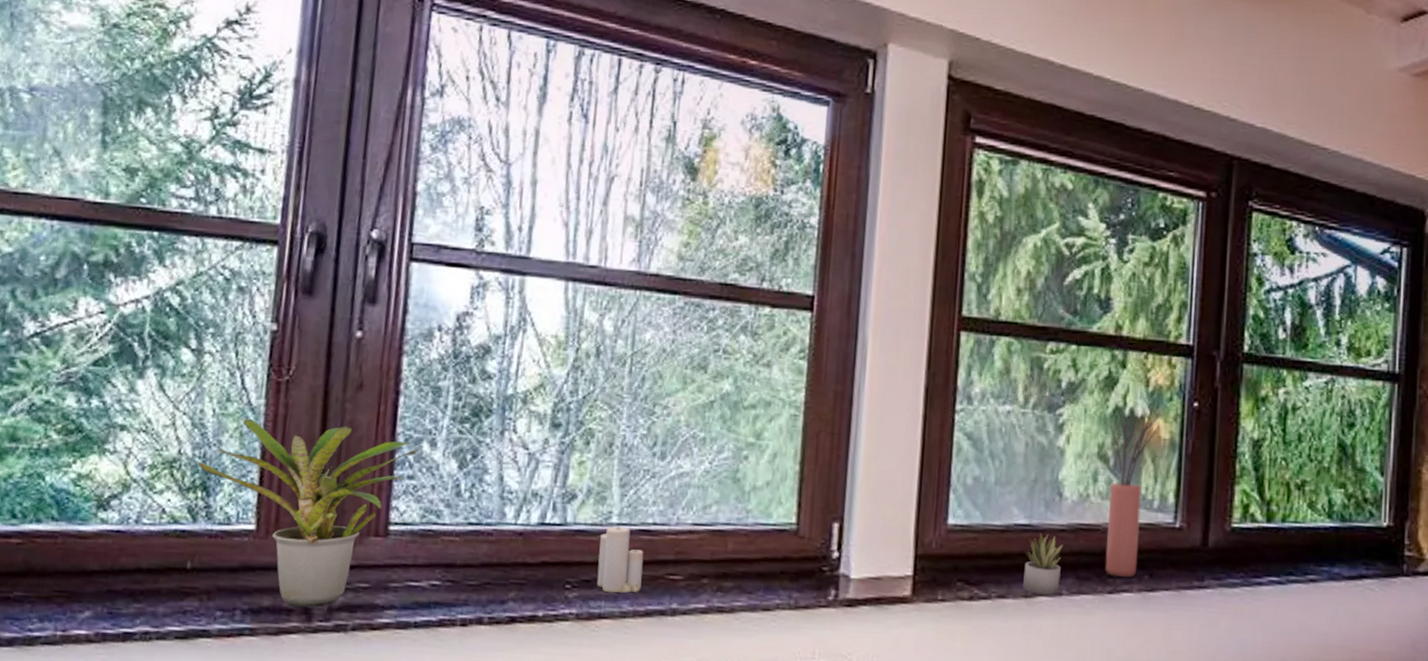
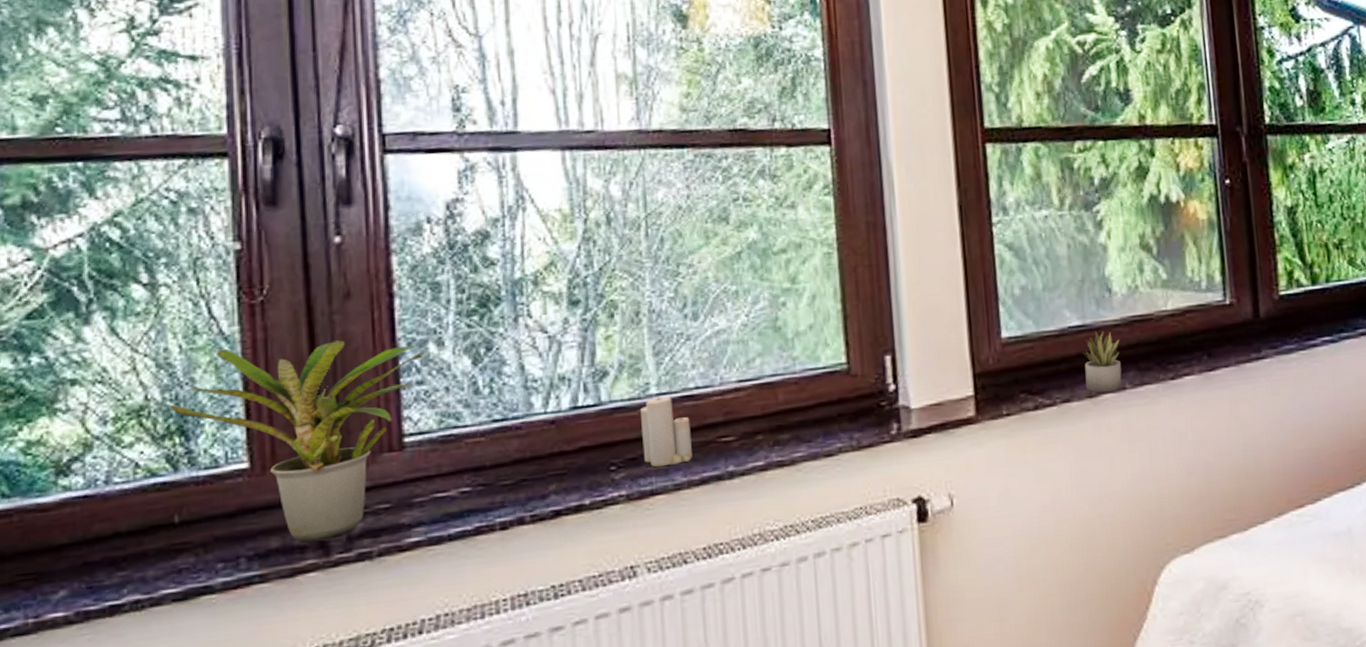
vase: present [1105,404,1162,578] -> none [1148,187,1196,363]

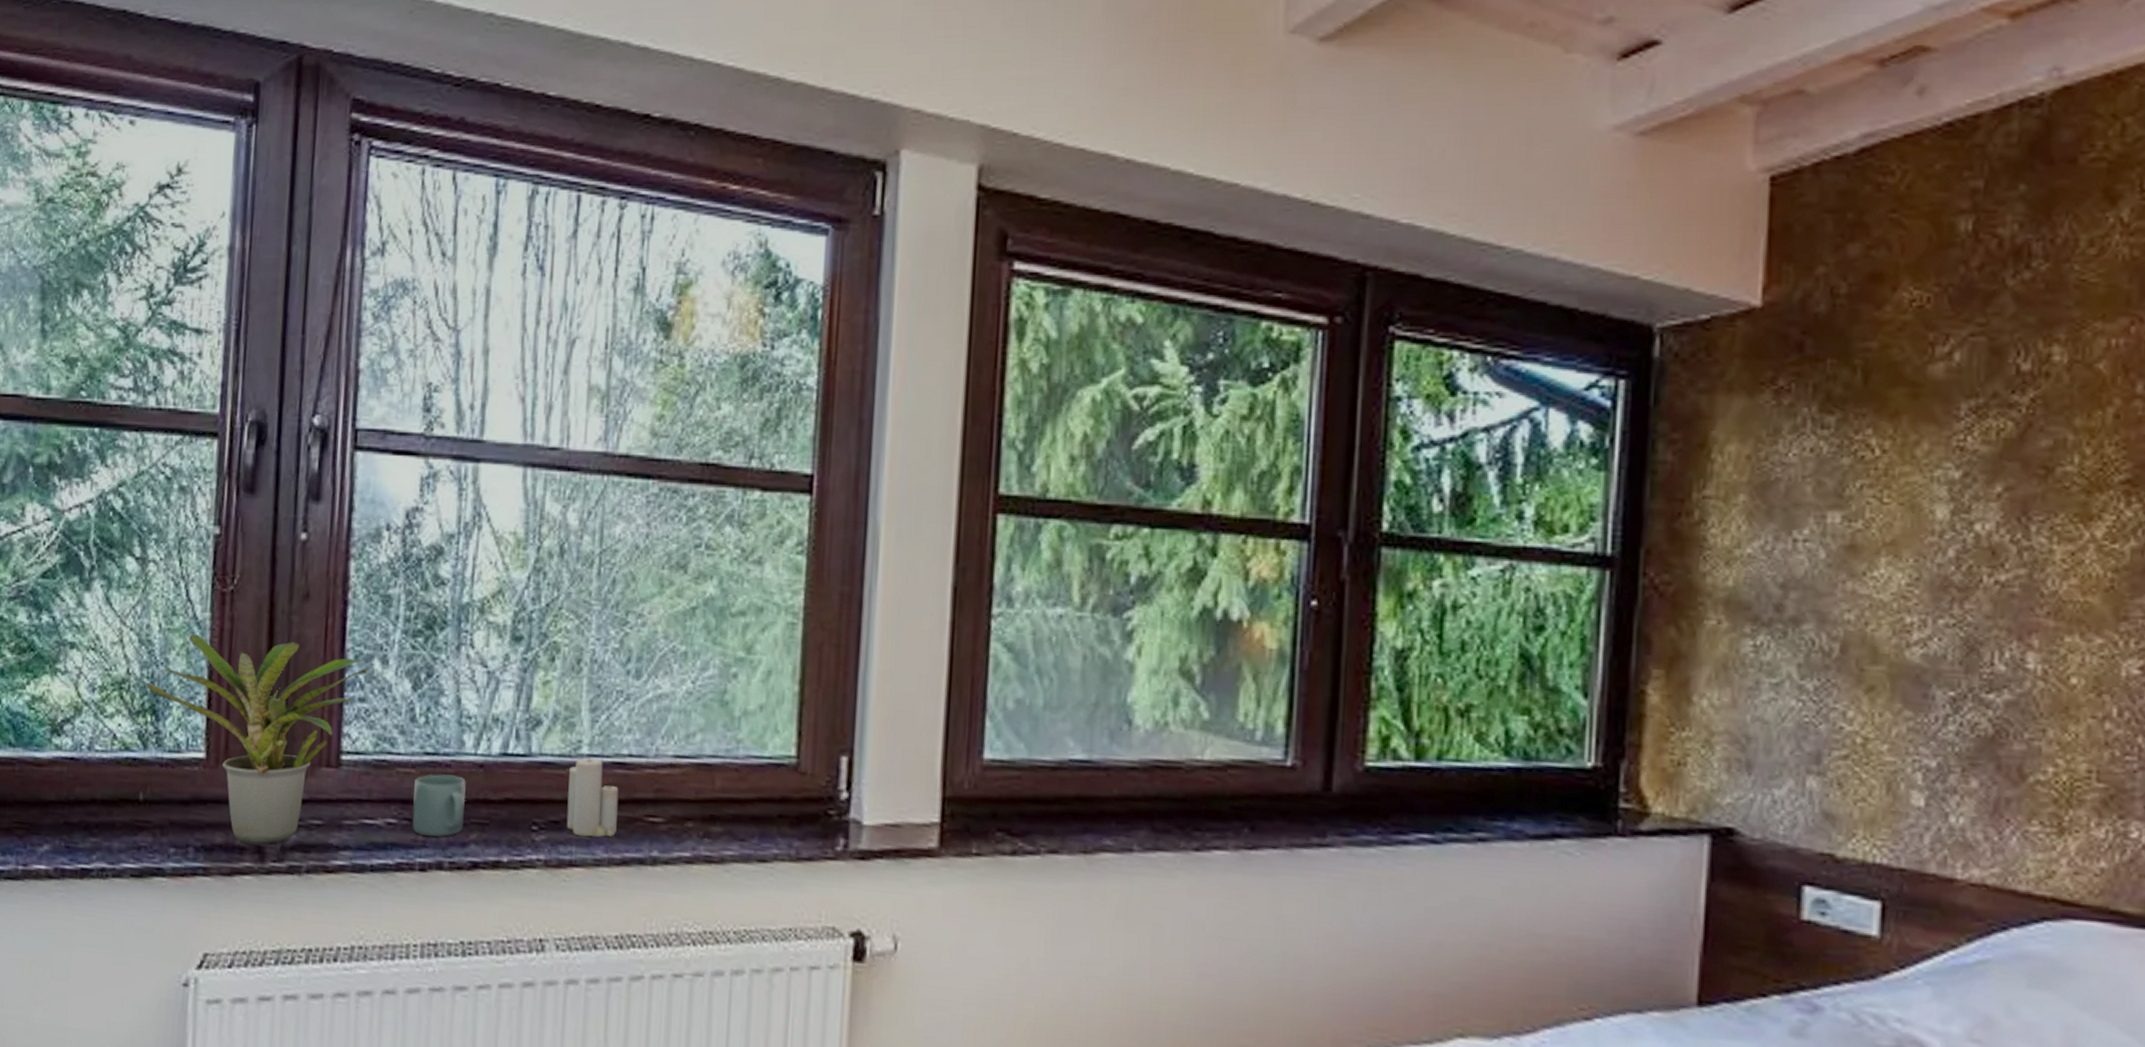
mug: none [485,435,541,497] -> present [412,774,466,837]
succulent plant: present [1083,330,1123,393] -> none [1081,770,1134,851]

